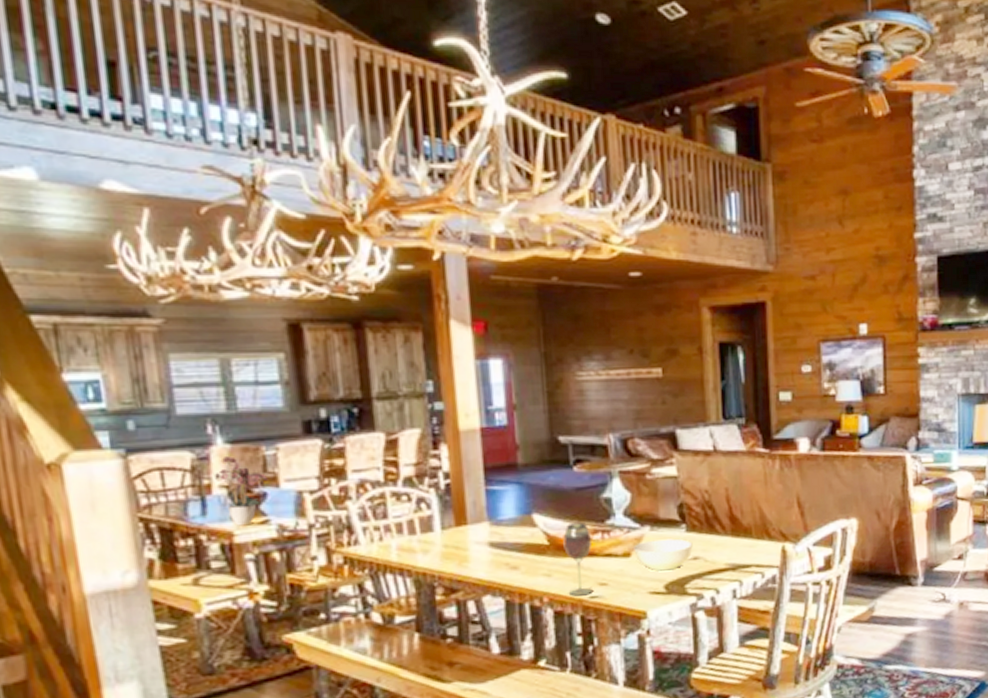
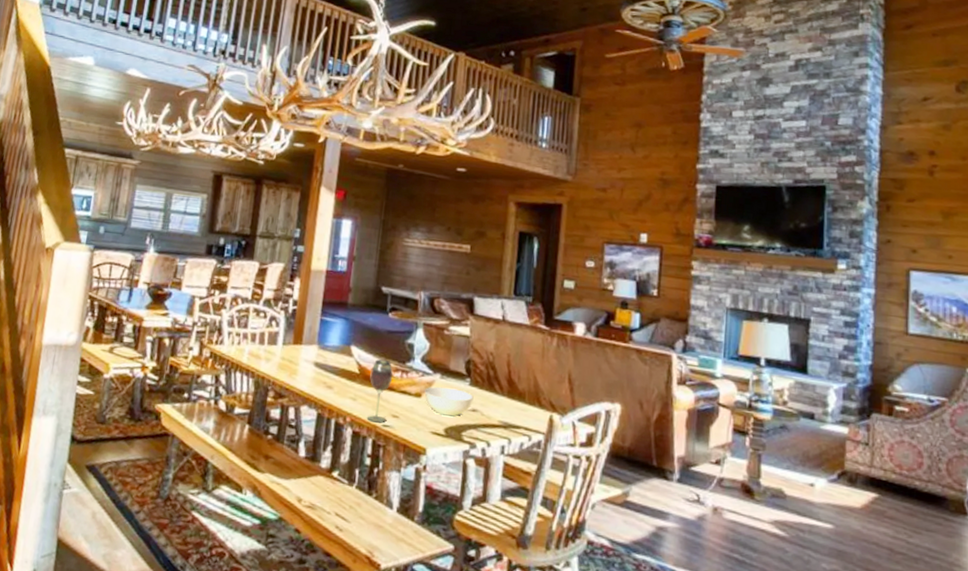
flower arrangement: present [214,456,269,526] -> none [140,262,176,315]

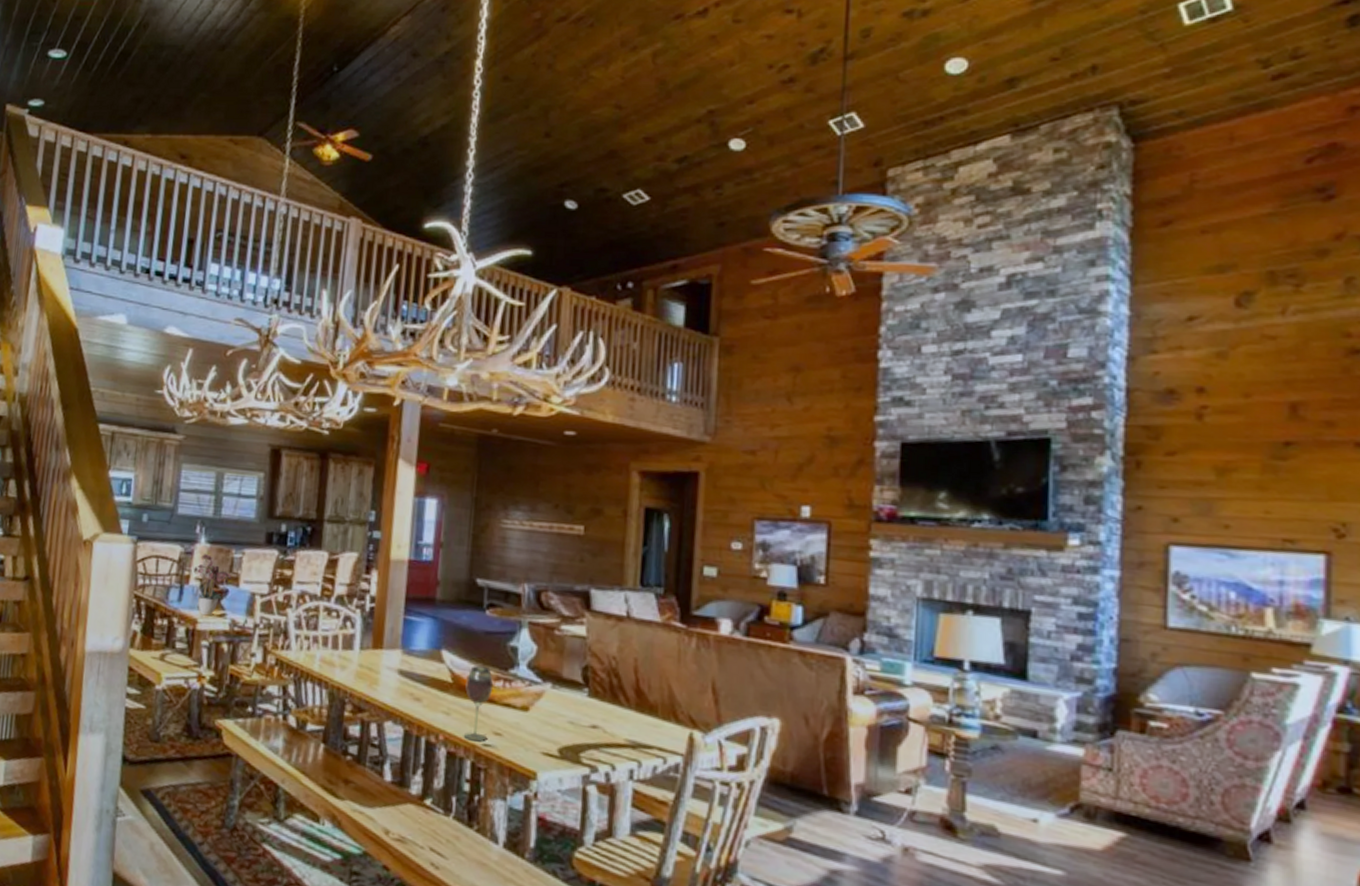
flower arrangement: none [140,262,176,315] -> present [192,554,232,616]
bowl: present [424,386,474,417] -> none [532,698,593,735]

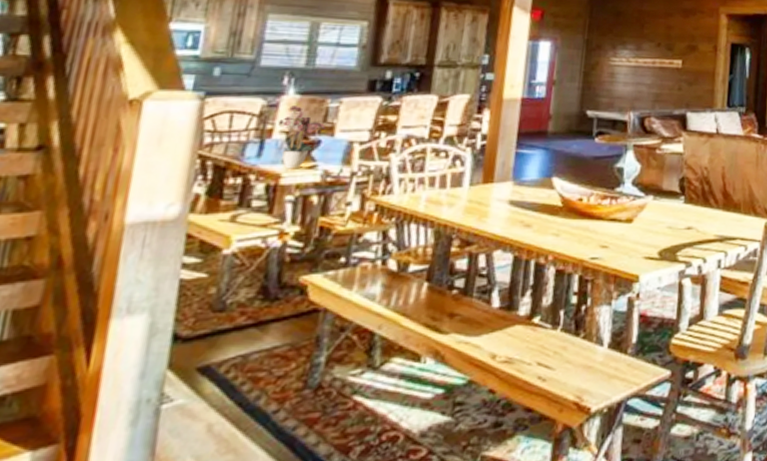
wineglass: present [463,666,494,742] -> none [571,189,601,257]

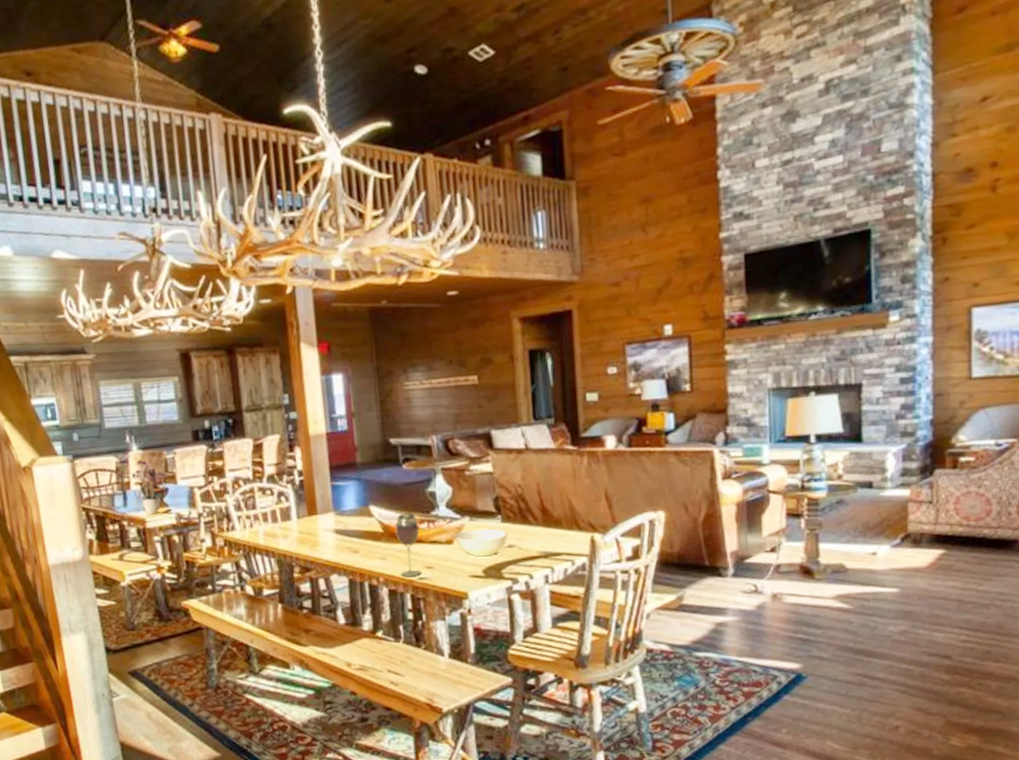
wineglass: none [571,189,601,257] -> present [395,514,421,577]
bowl: none [636,209,688,238] -> present [455,528,508,557]

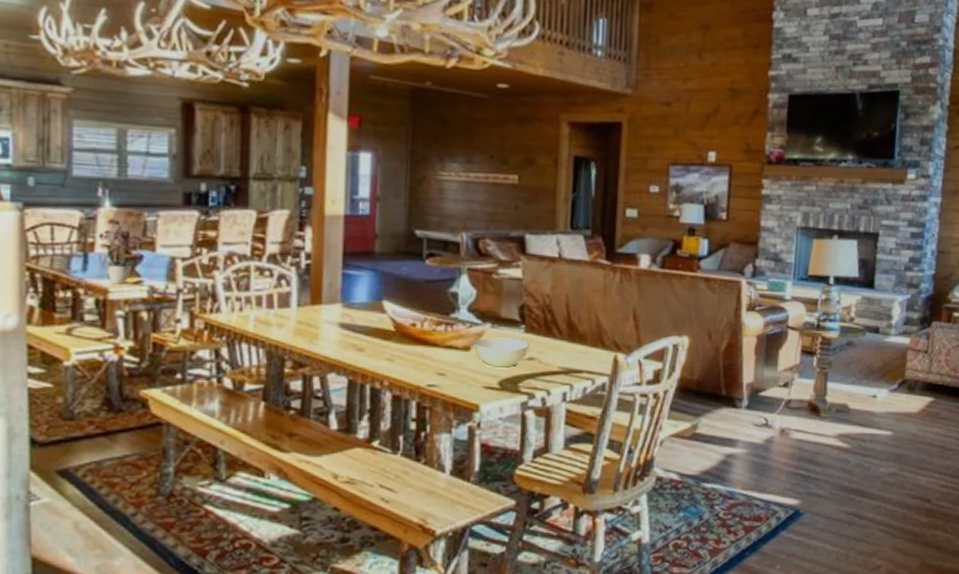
wineglass: present [395,514,421,577] -> none [407,313,436,383]

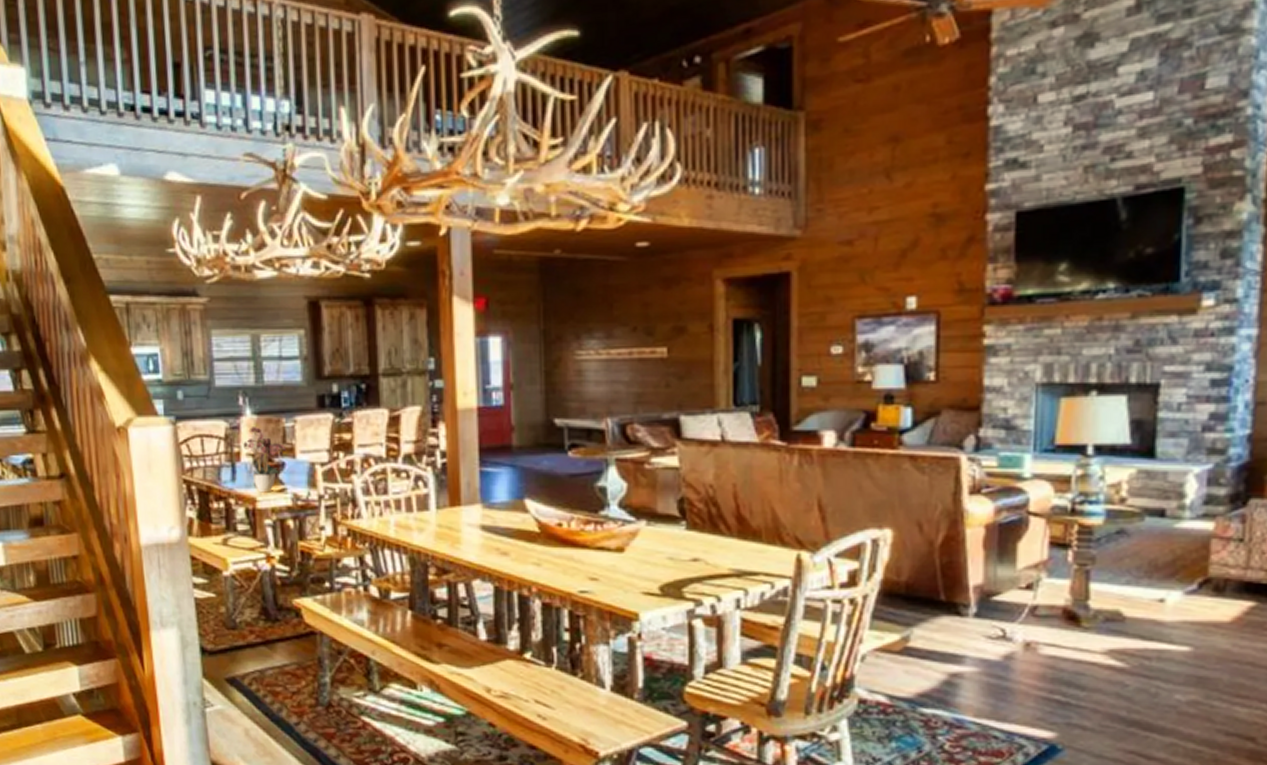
bowl: present [473,337,530,368] -> none [628,536,693,571]

